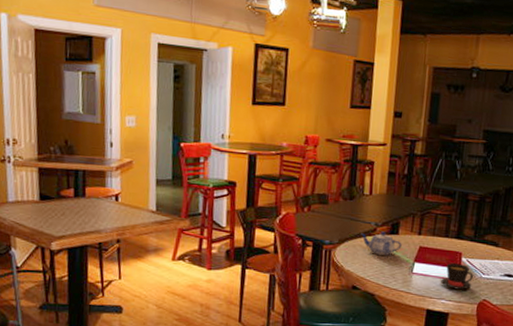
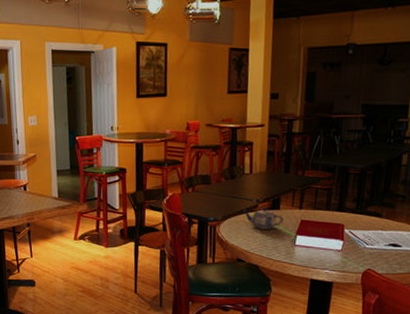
teacup: present [441,263,473,290] -> none [324,235,357,260]

